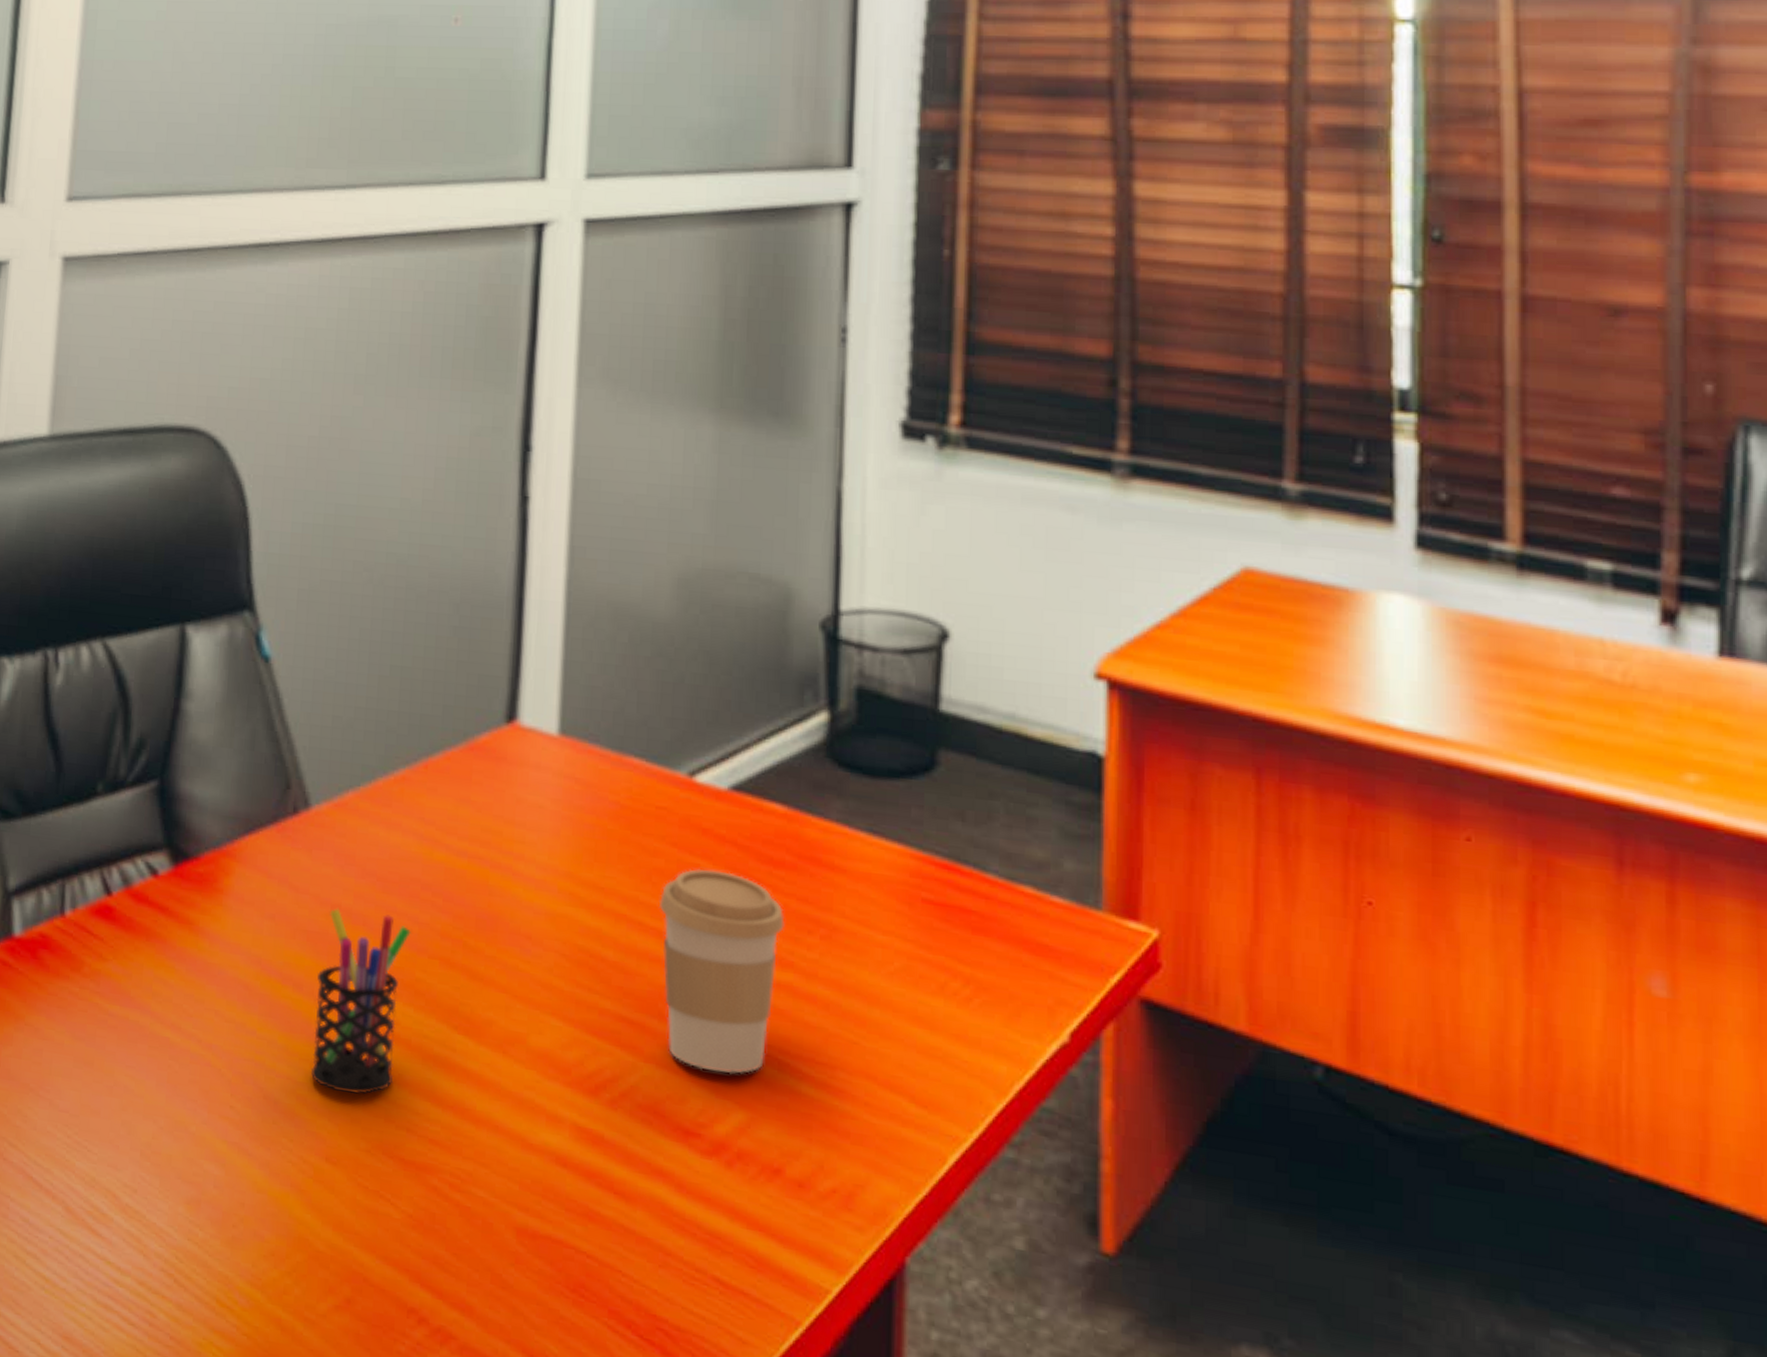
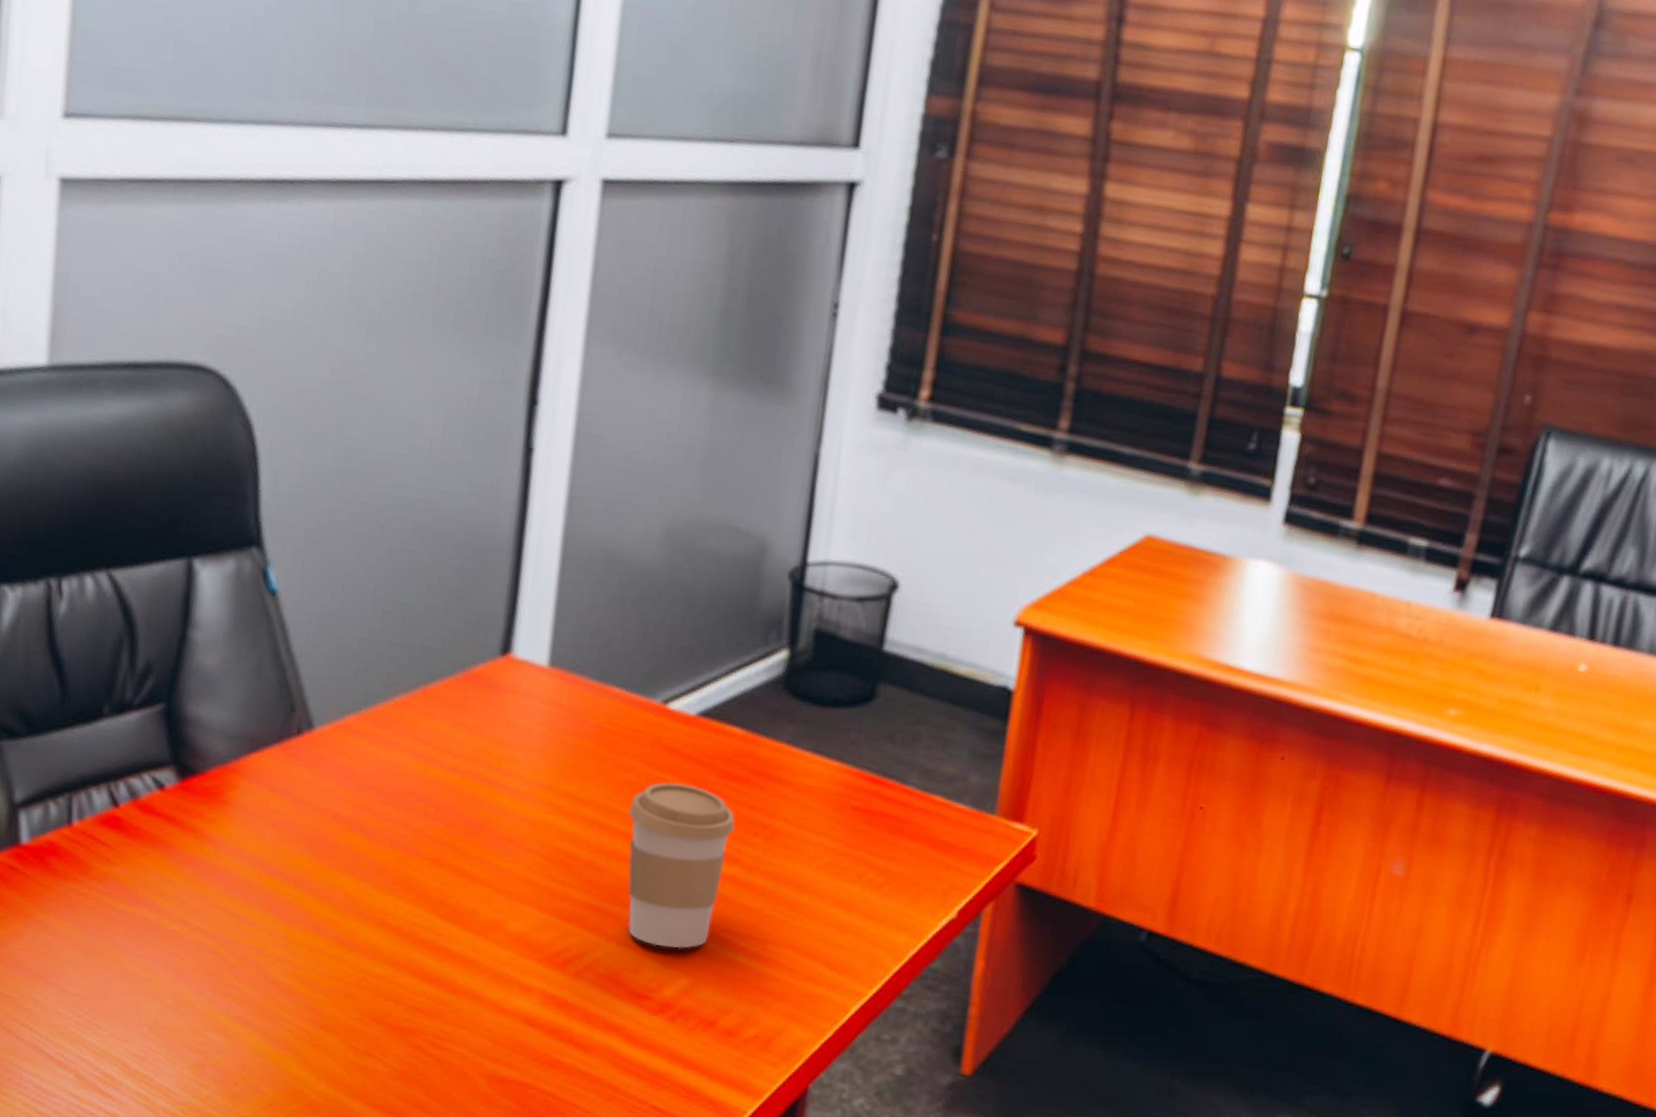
pen holder: present [310,908,411,1095] -> none [309,817,405,974]

